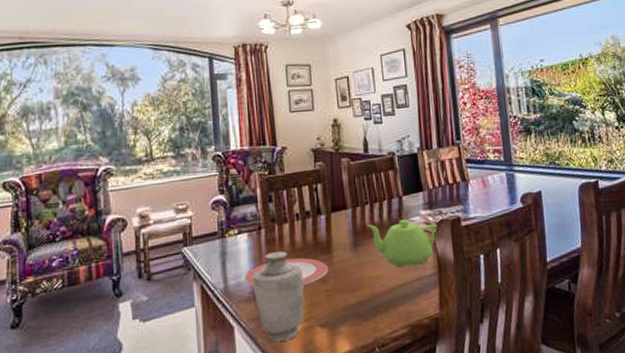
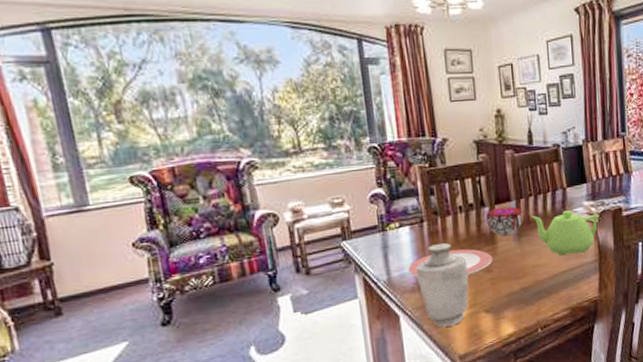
decorative bowl: none [322,215,359,245] -> present [486,207,523,236]

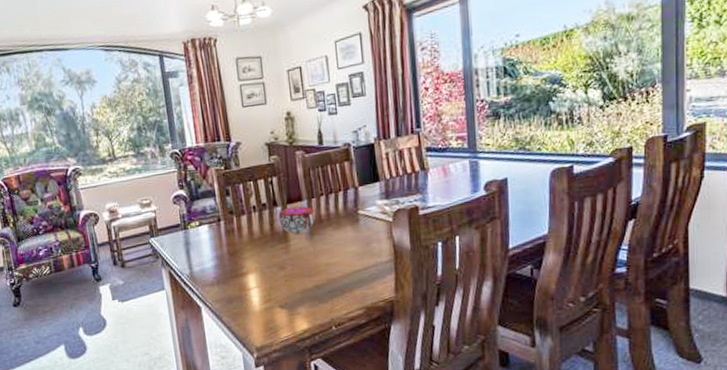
plate: present [408,249,493,278] -> none [208,246,286,273]
vase: present [417,243,469,328] -> none [215,241,264,320]
teapot: present [531,210,601,256] -> none [323,209,396,255]

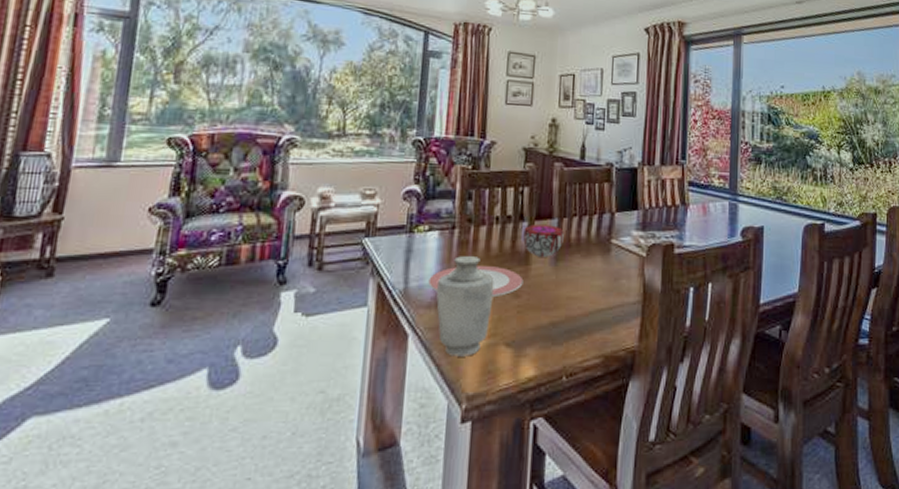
plate: none [208,246,286,273] -> present [428,266,524,296]
vase: none [215,241,264,320] -> present [436,256,495,357]

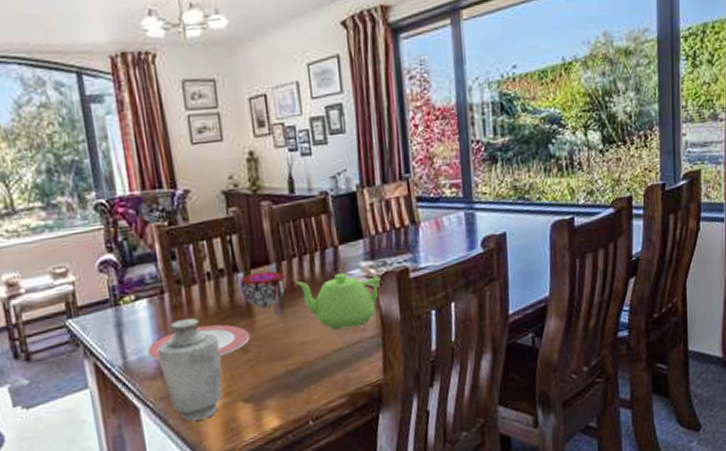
teapot: none [572,238,650,291] -> present [295,273,383,330]

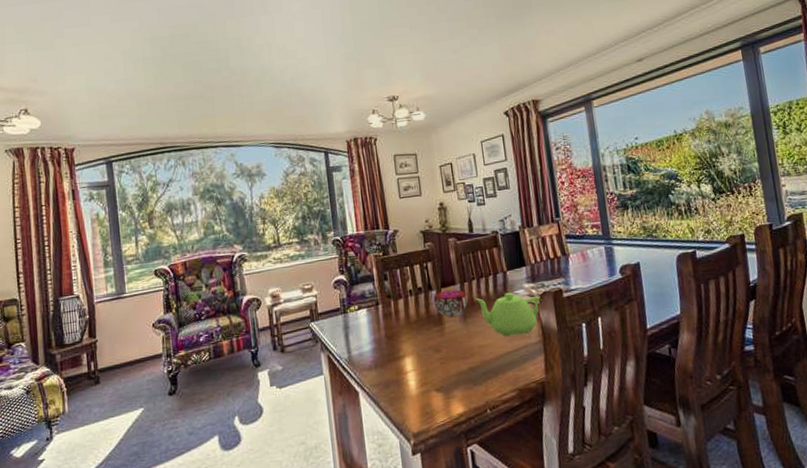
plate: present [147,324,251,362] -> none [366,329,441,357]
vase: present [158,318,223,422] -> none [373,324,420,405]

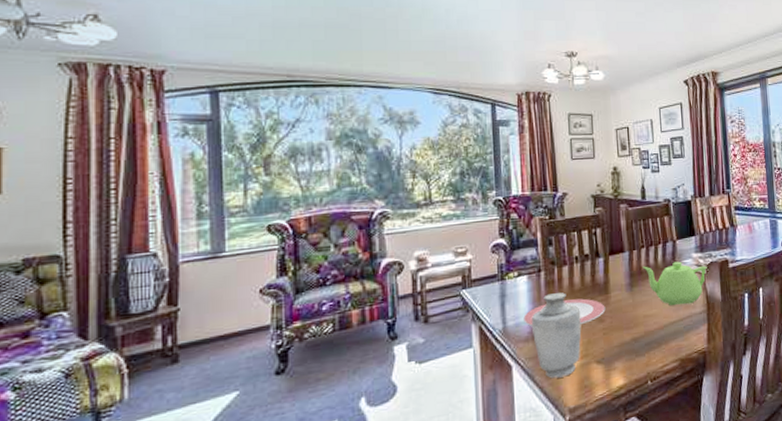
plate: none [366,329,441,357] -> present [523,298,606,327]
vase: none [373,324,420,405] -> present [532,293,582,379]
decorative bowl: present [433,290,468,317] -> none [600,257,636,286]

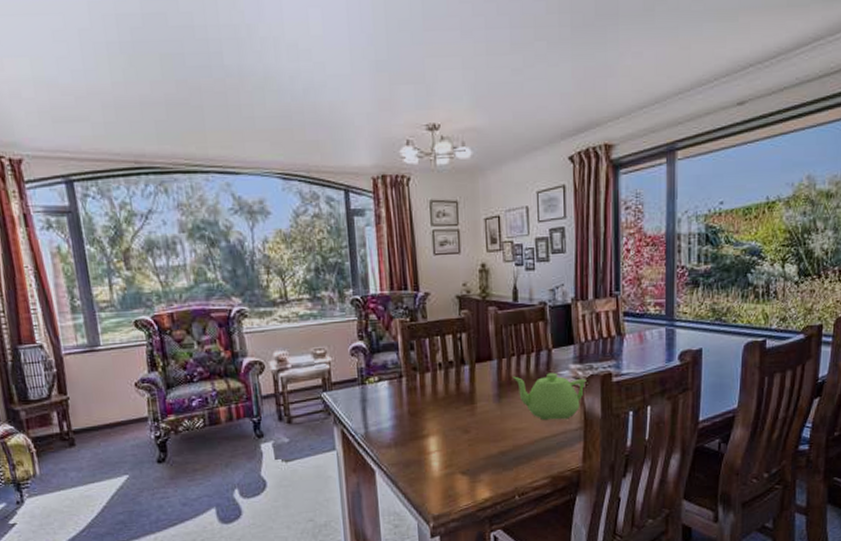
plate: present [523,298,606,327] -> none [385,407,471,434]
vase: present [532,293,582,379] -> none [394,400,446,486]

